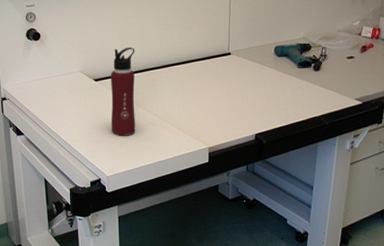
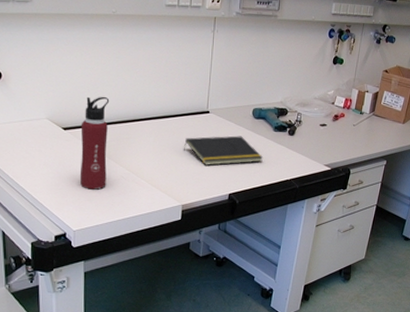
notepad: none [206,75,289,107] -> present [183,135,264,166]

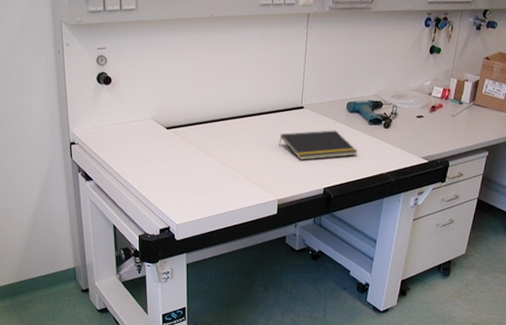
water bottle: present [79,96,110,190] -> none [181,96,208,185]

